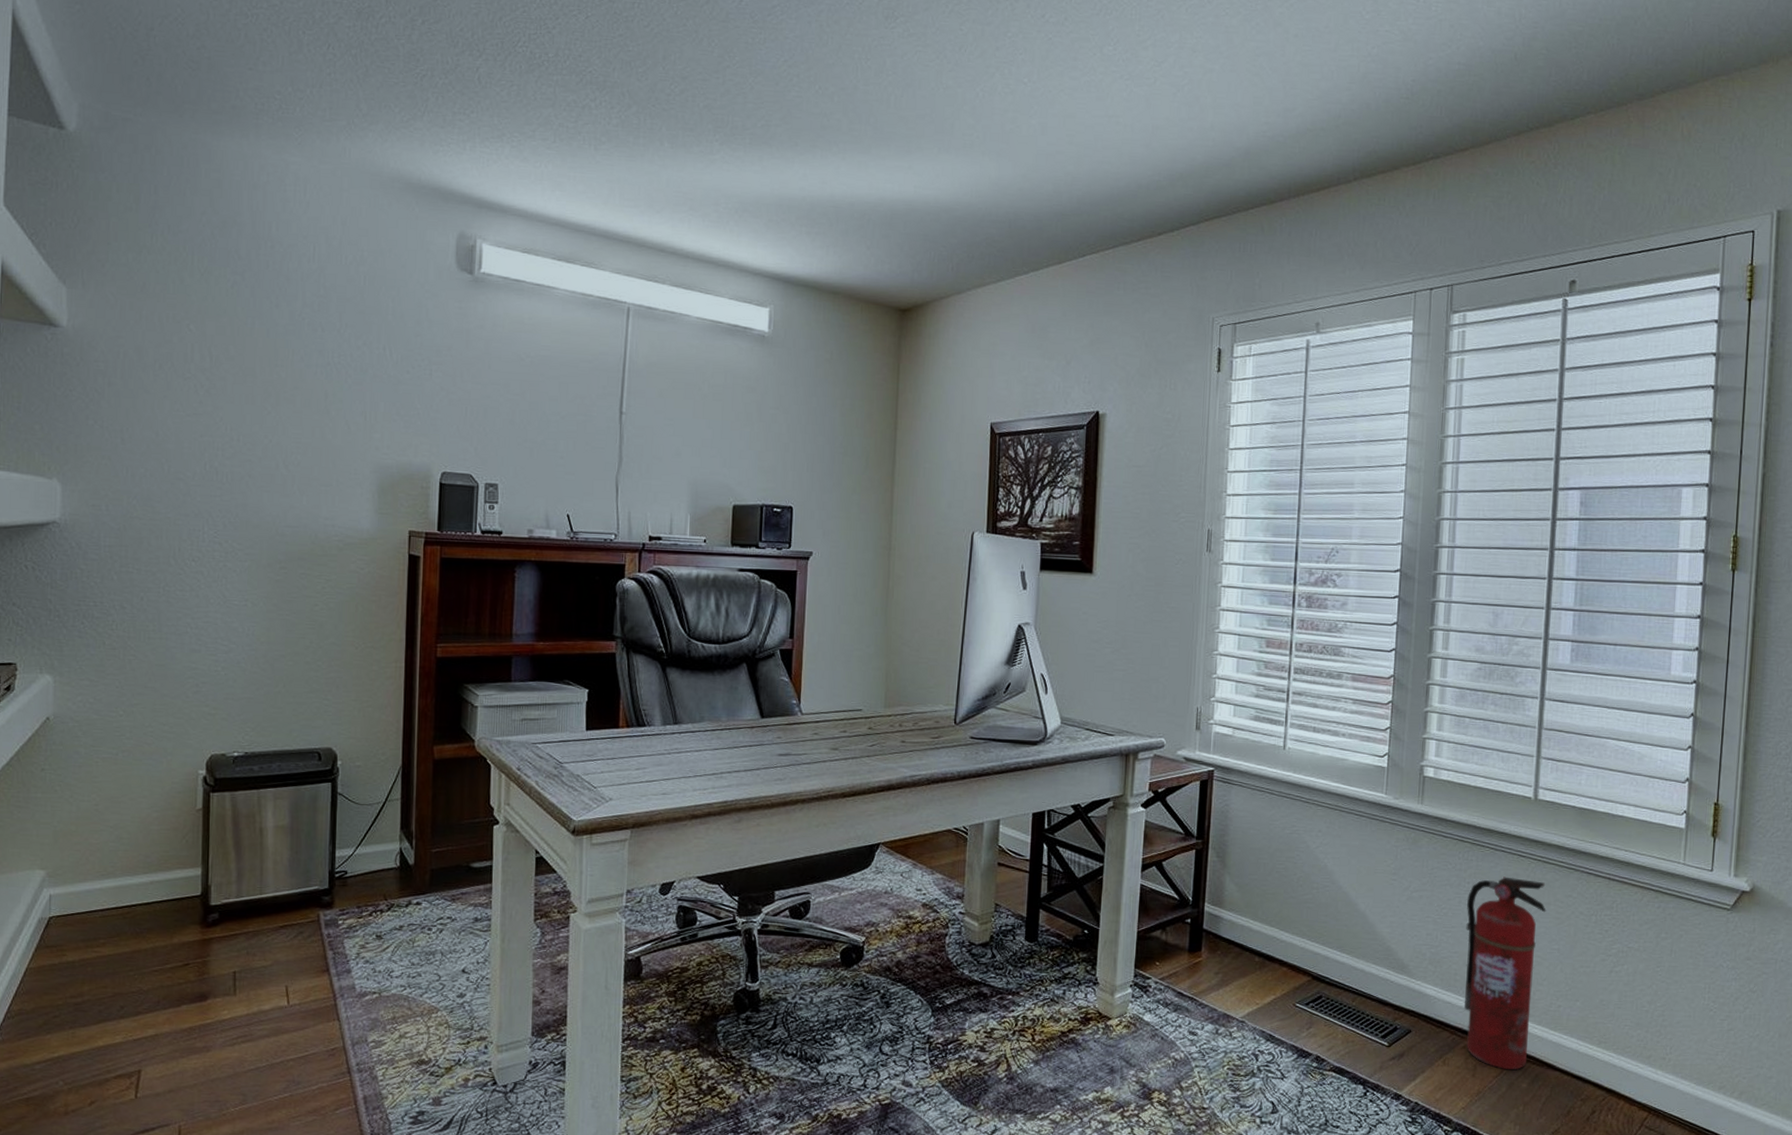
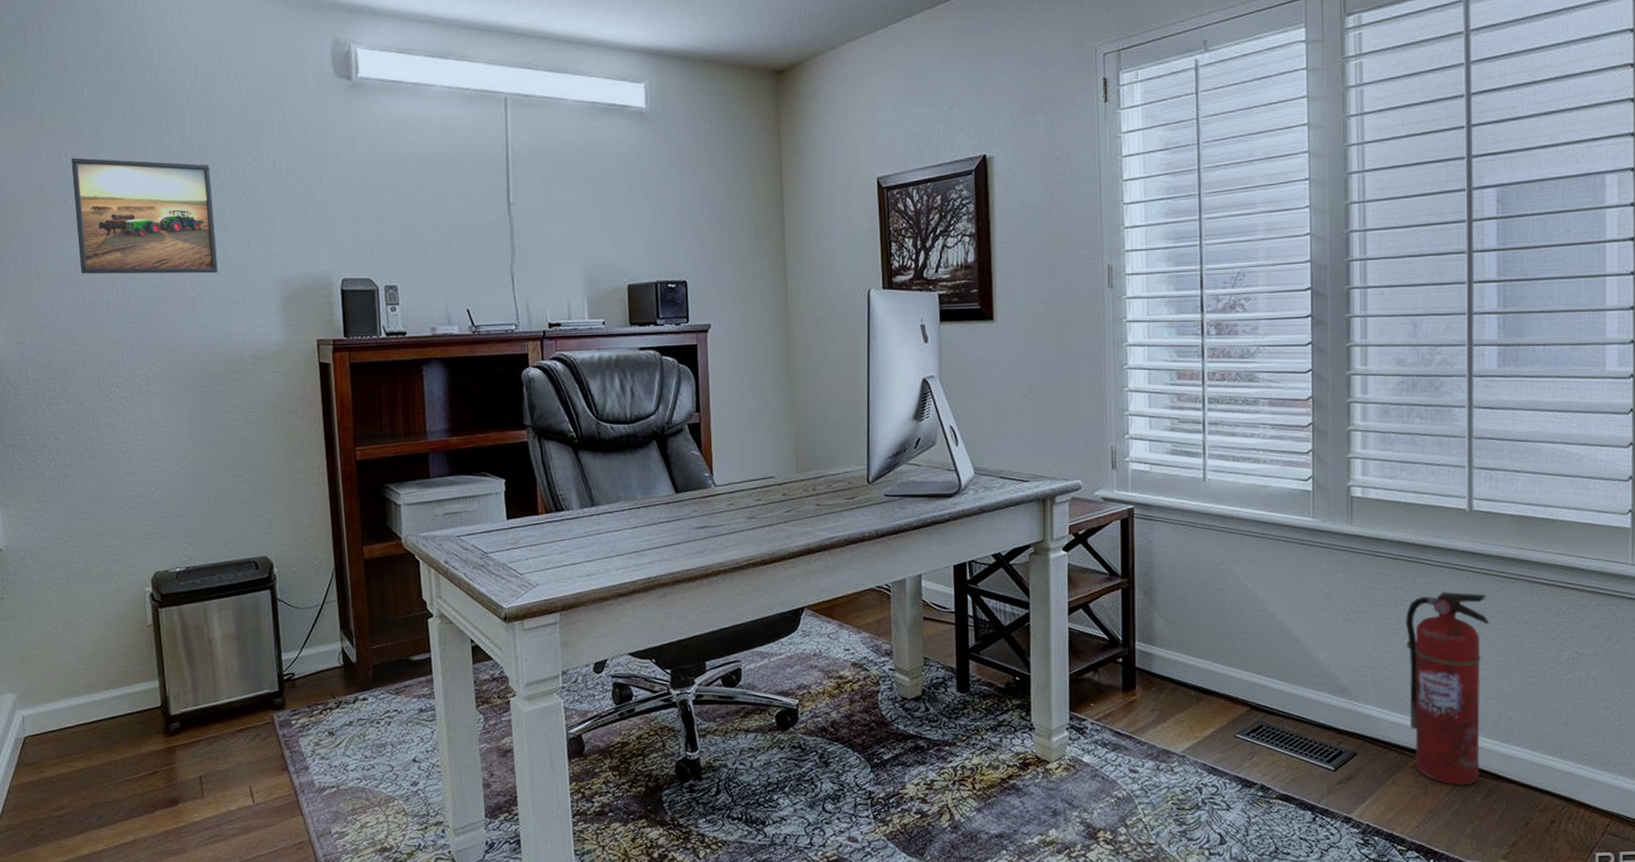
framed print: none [169,323,317,454] -> present [71,157,218,275]

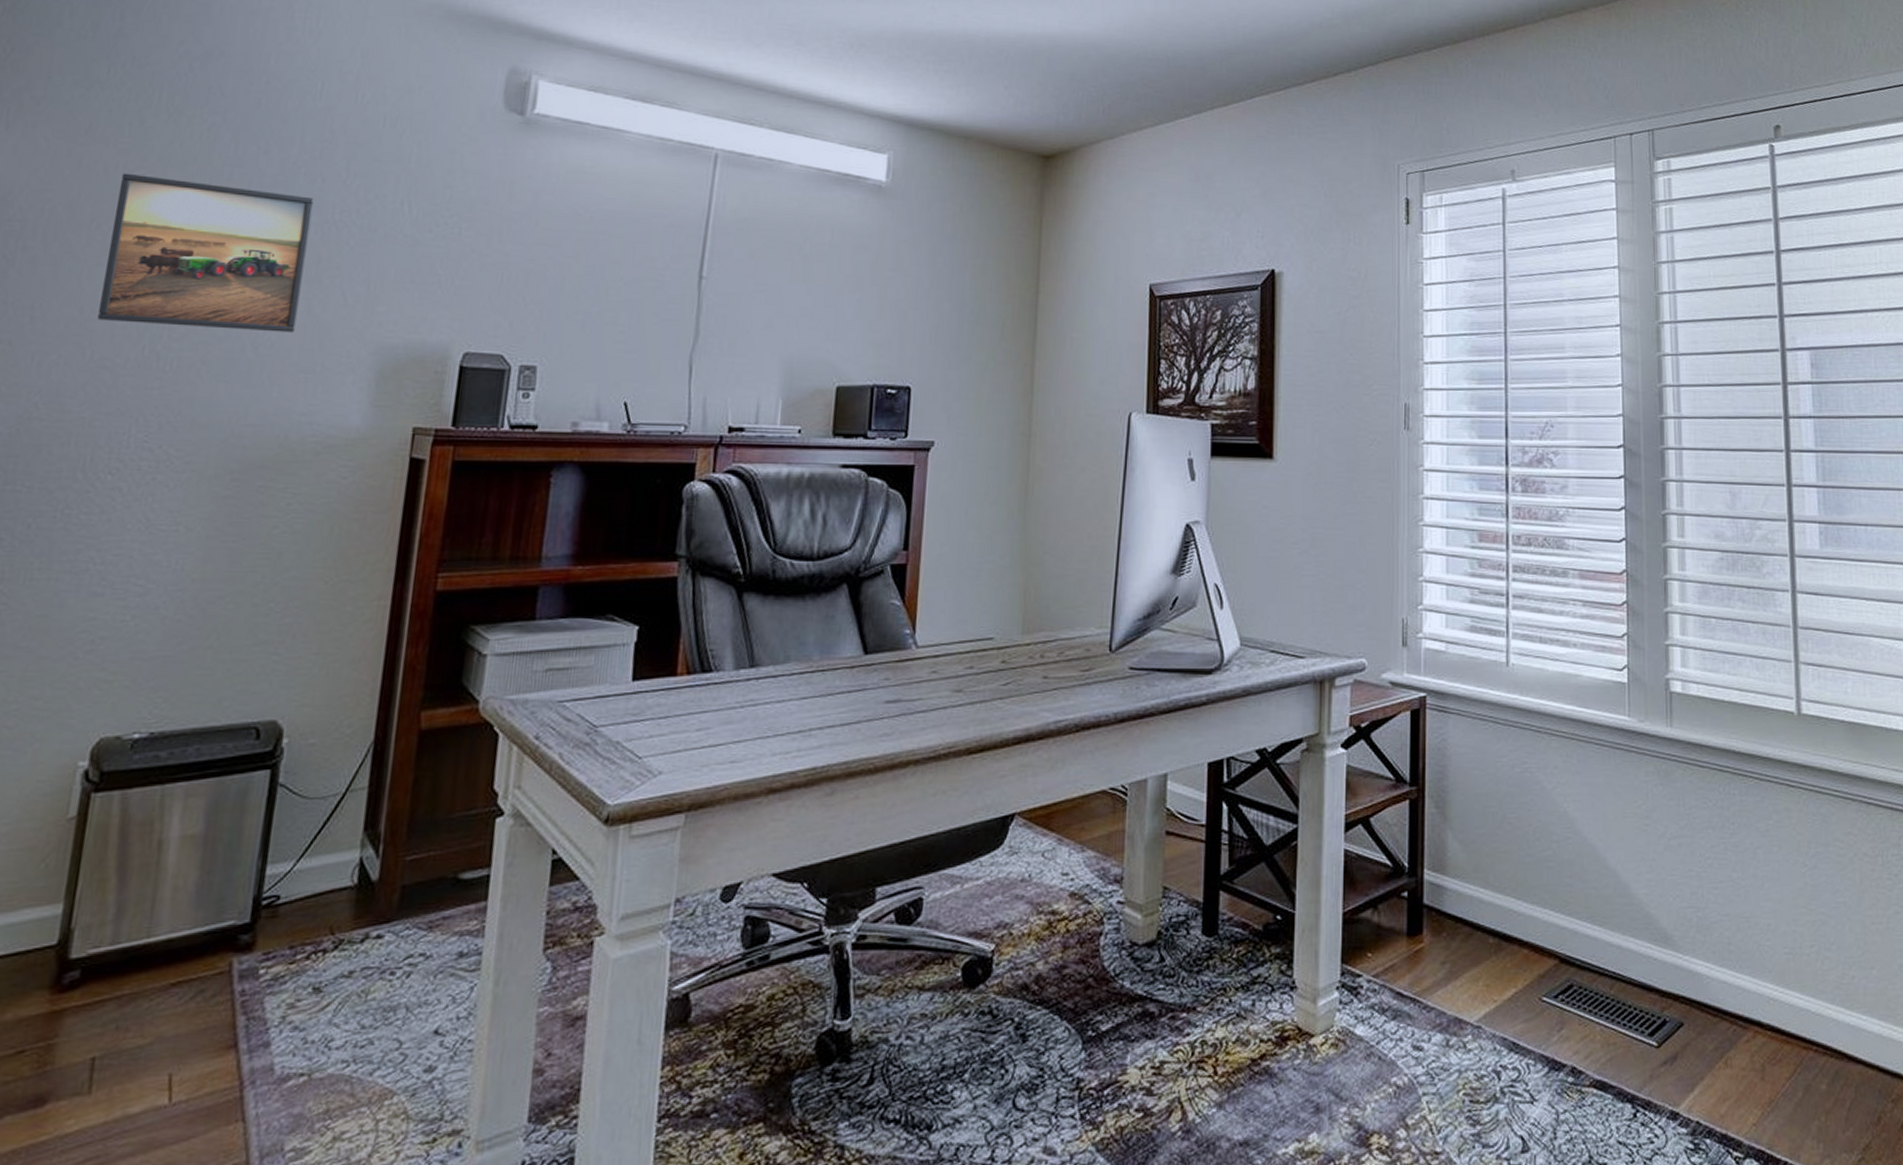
fire extinguisher: present [1406,591,1490,786] -> none [1734,813,1825,1068]

